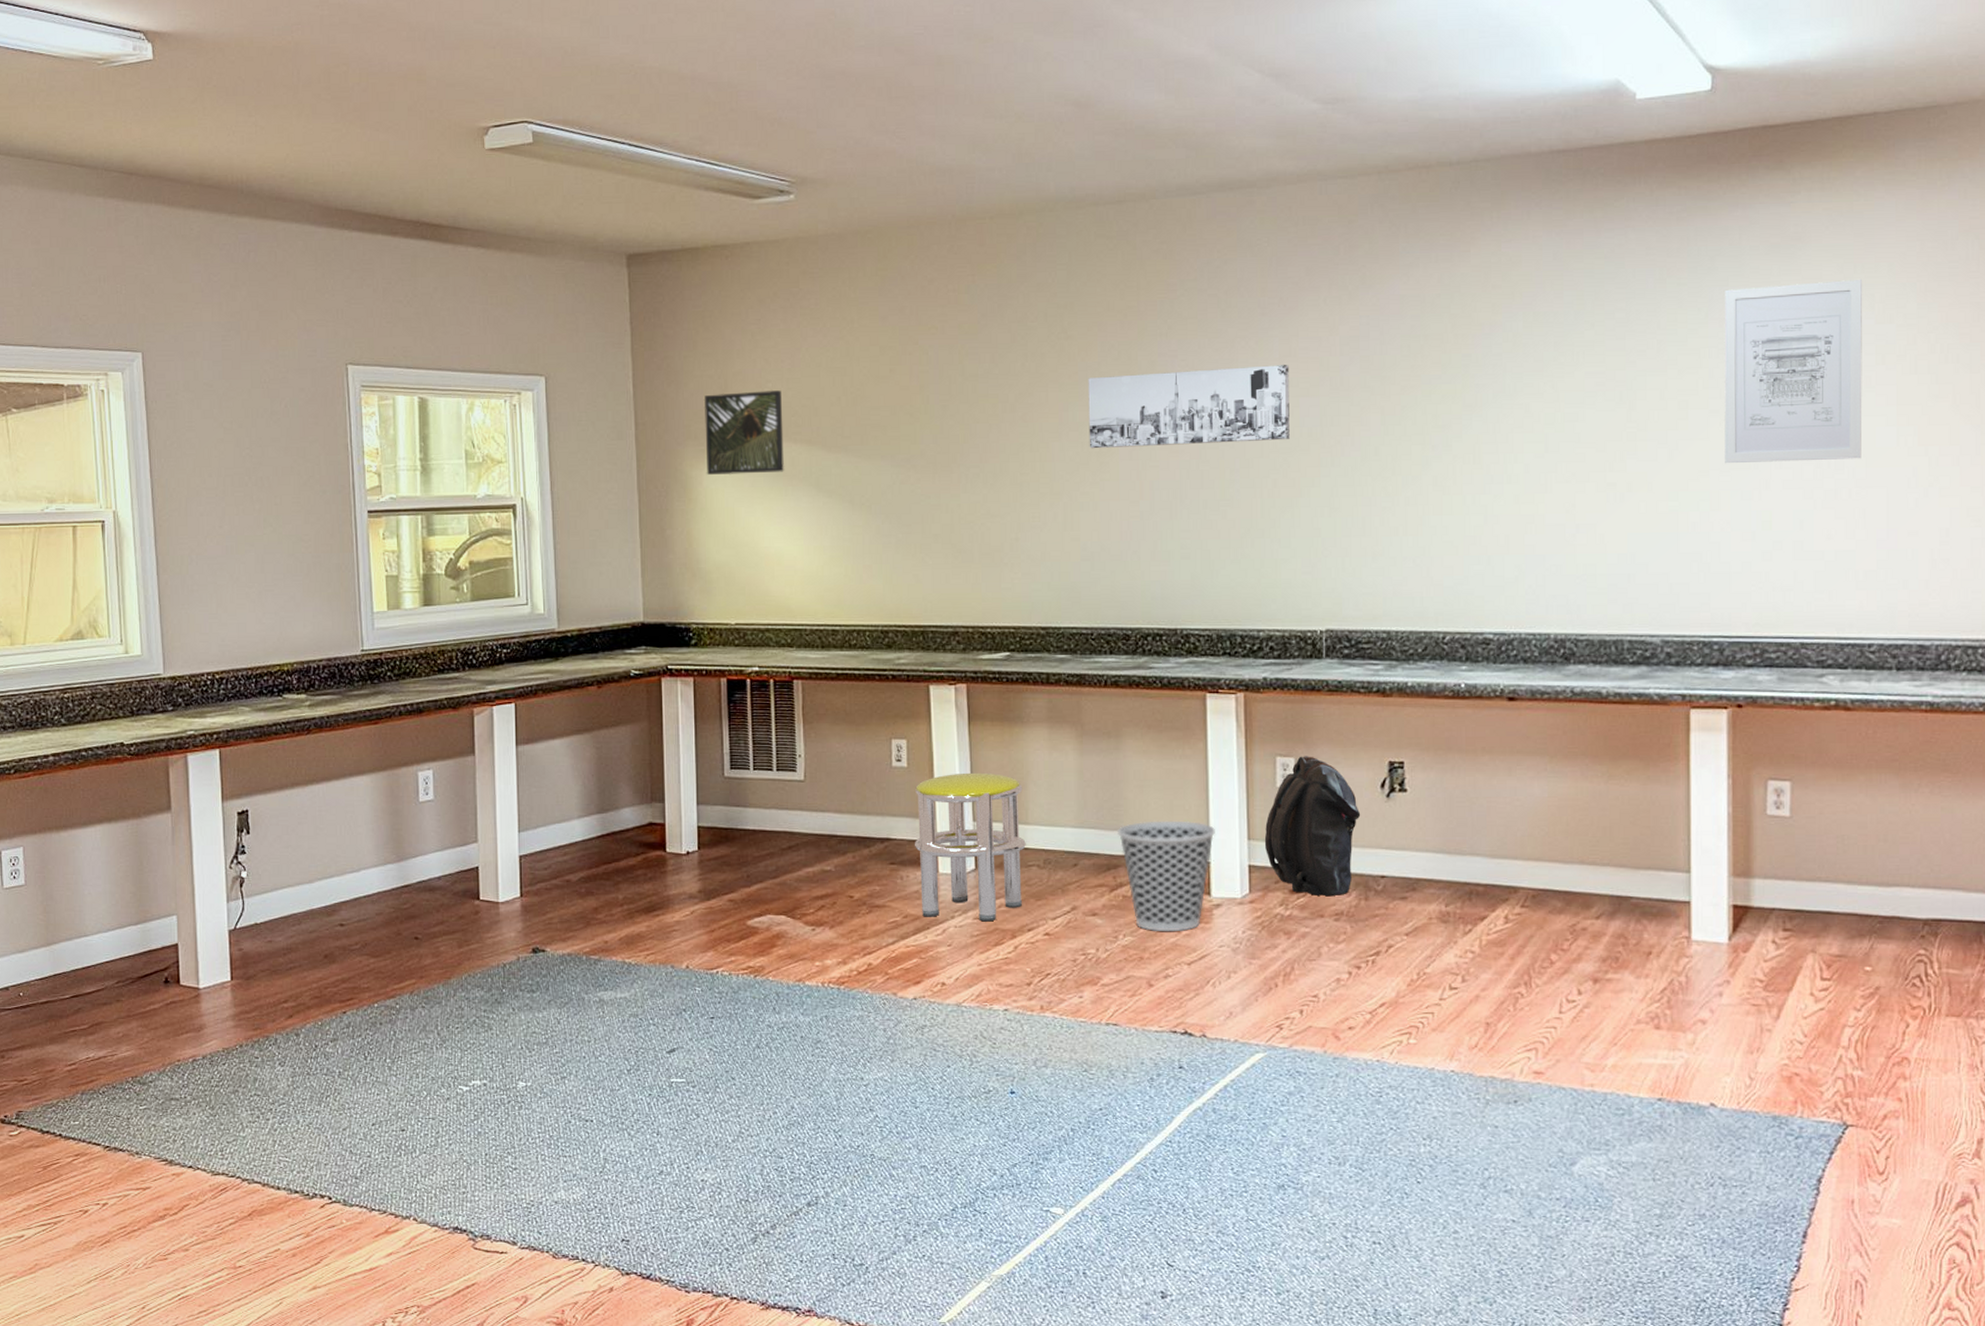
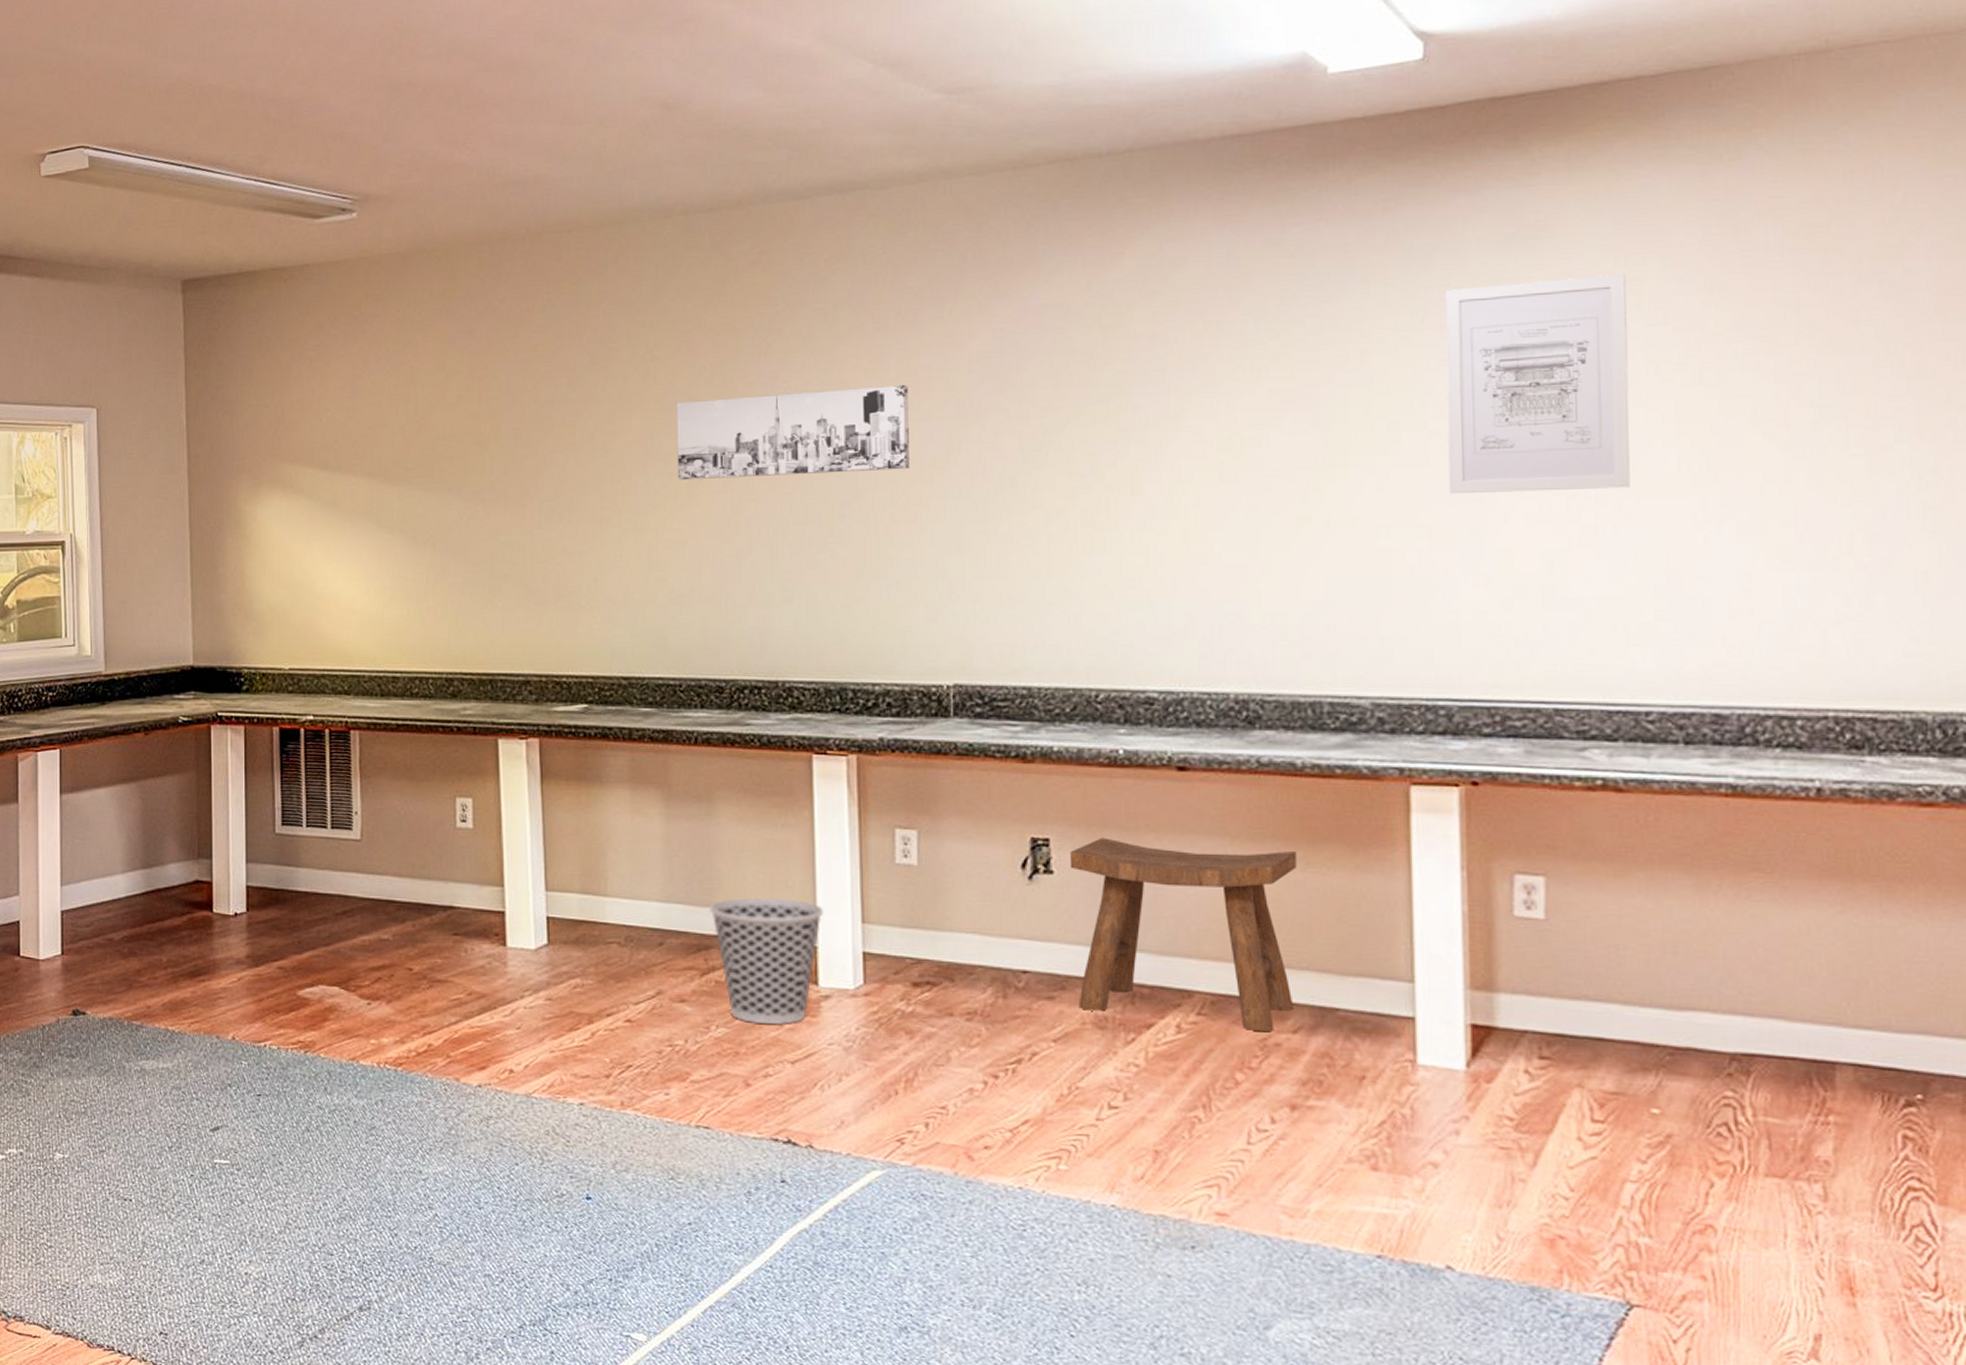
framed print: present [703,390,784,475] -> none [259,420,343,510]
stool: present [914,772,1026,922] -> none [479,836,605,1004]
backpack: present [1264,756,1361,897] -> none [881,828,997,992]
stool: none [1420,759,1601,919] -> present [1069,838,1297,1032]

